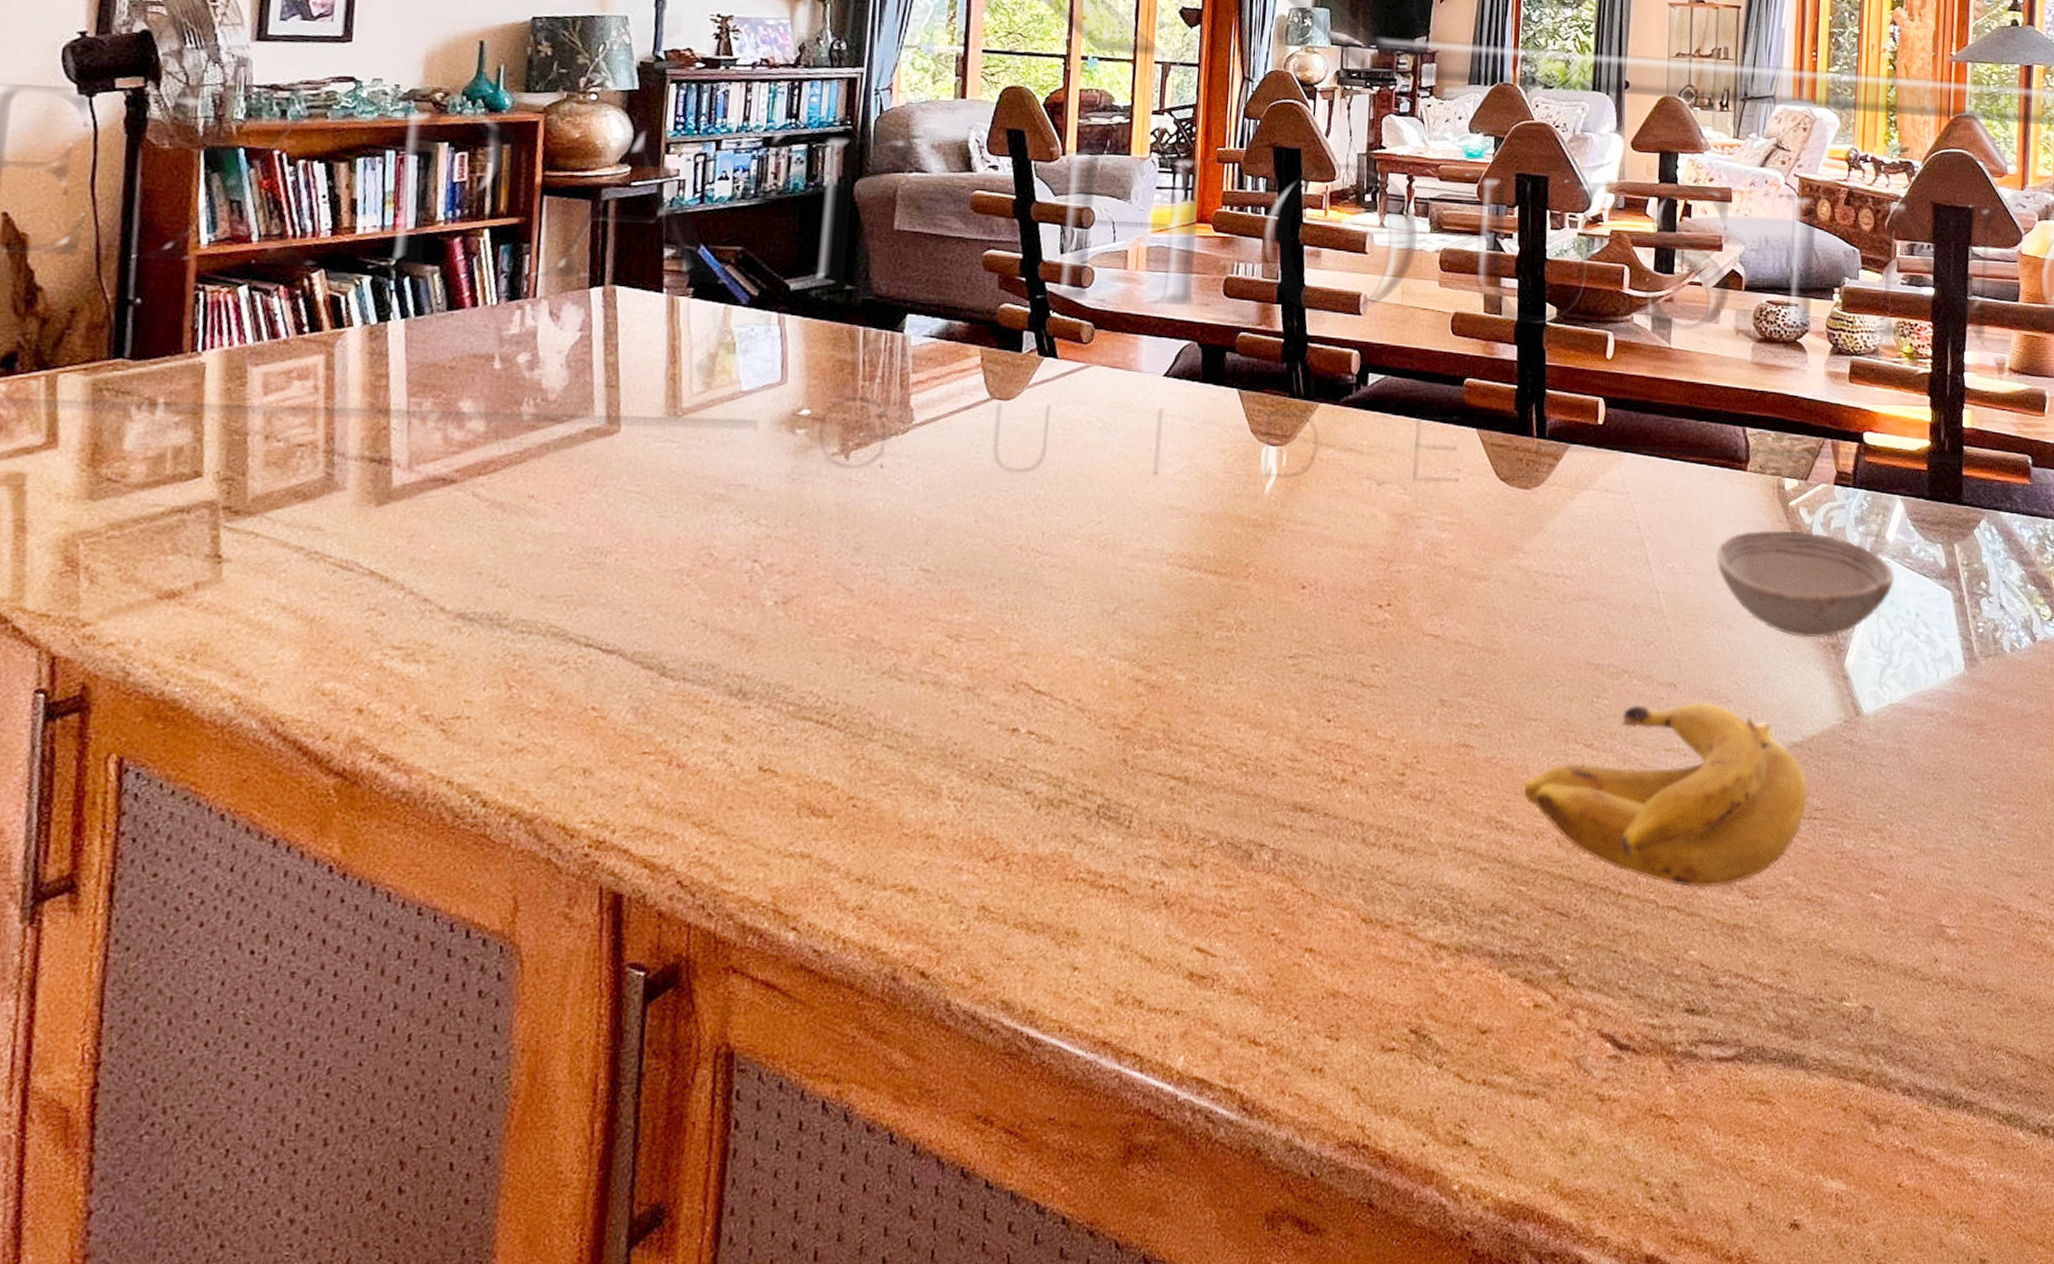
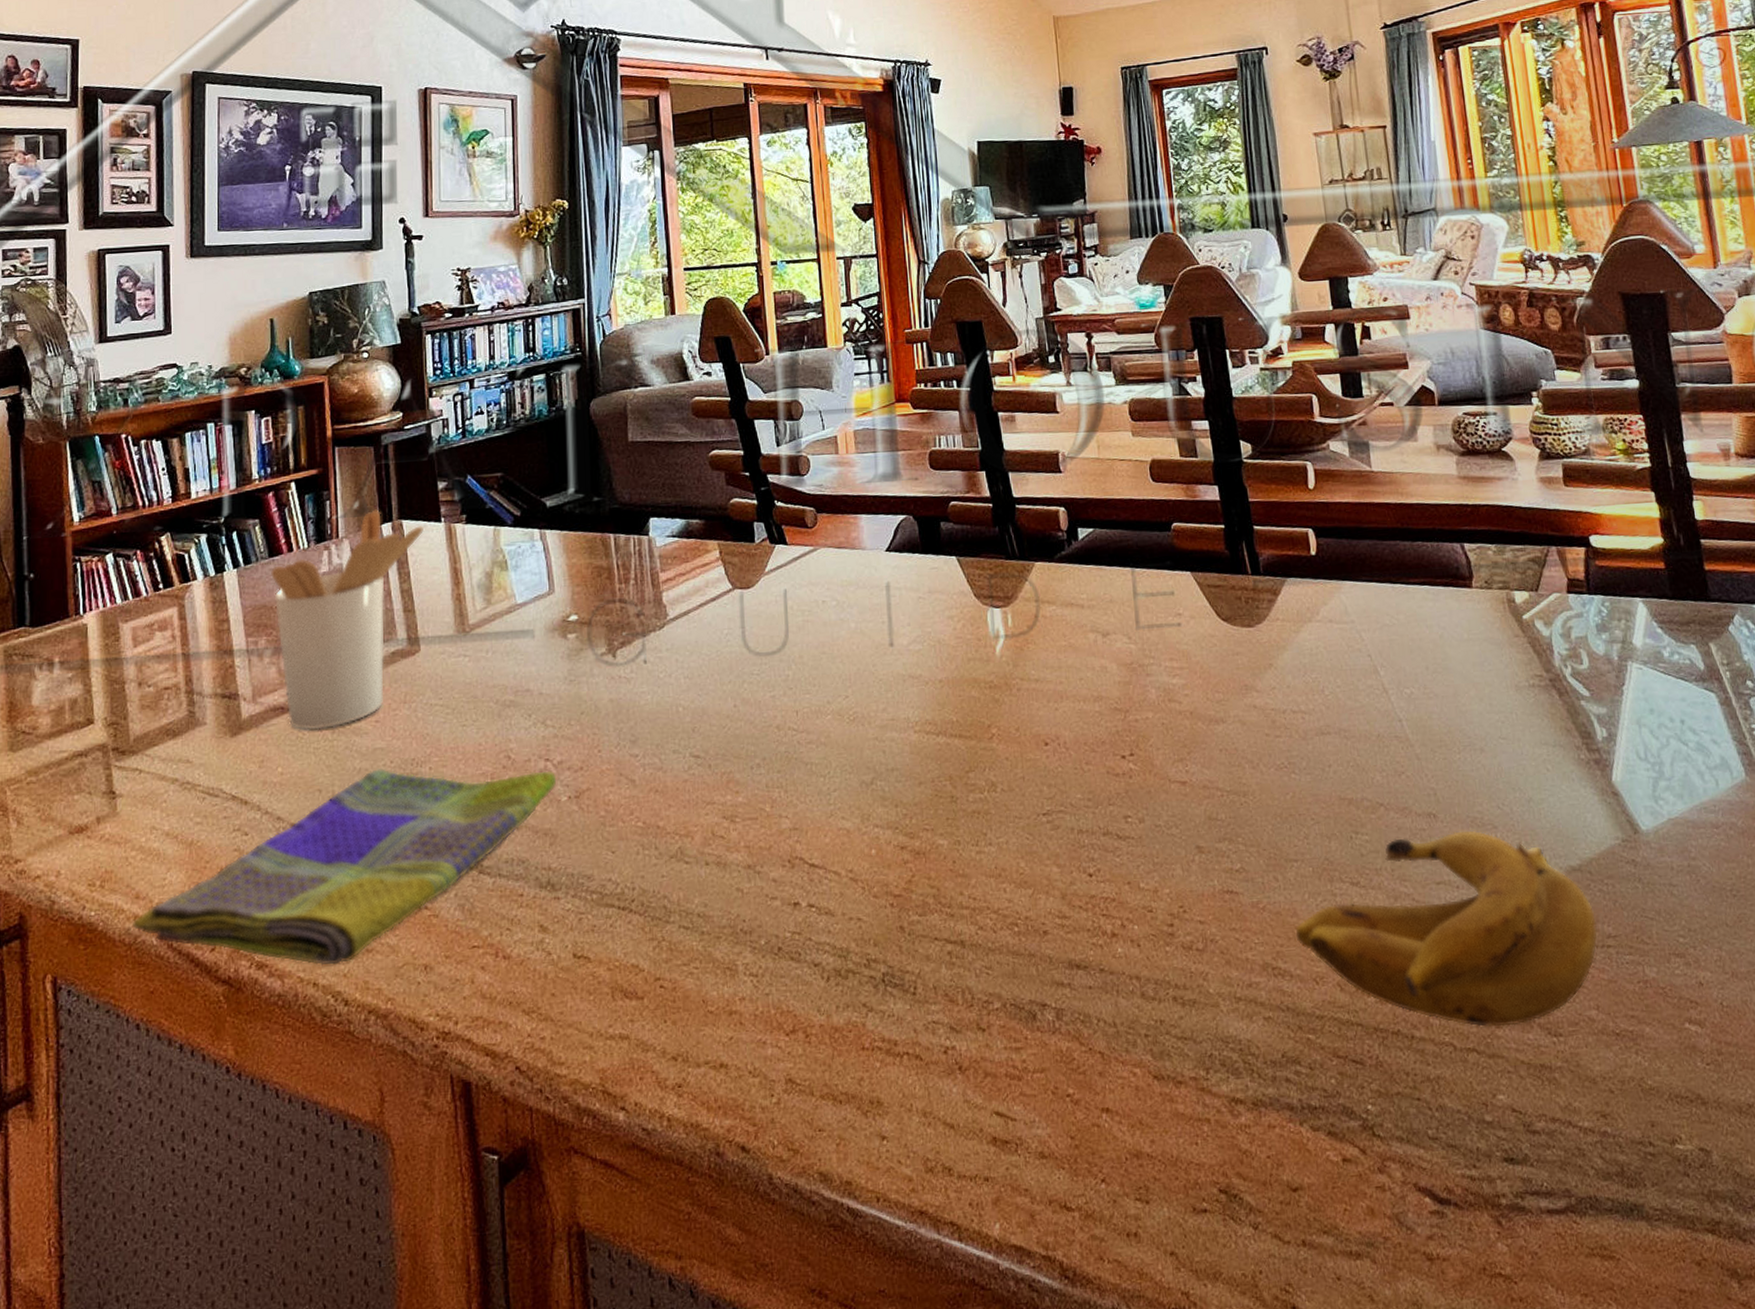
dish towel: none [228,554,764,763] -> present [133,767,557,966]
utensil holder: none [446,270,641,507] -> present [270,509,423,731]
bowl: present [1716,530,1895,638] -> none [1454,643,1651,756]

